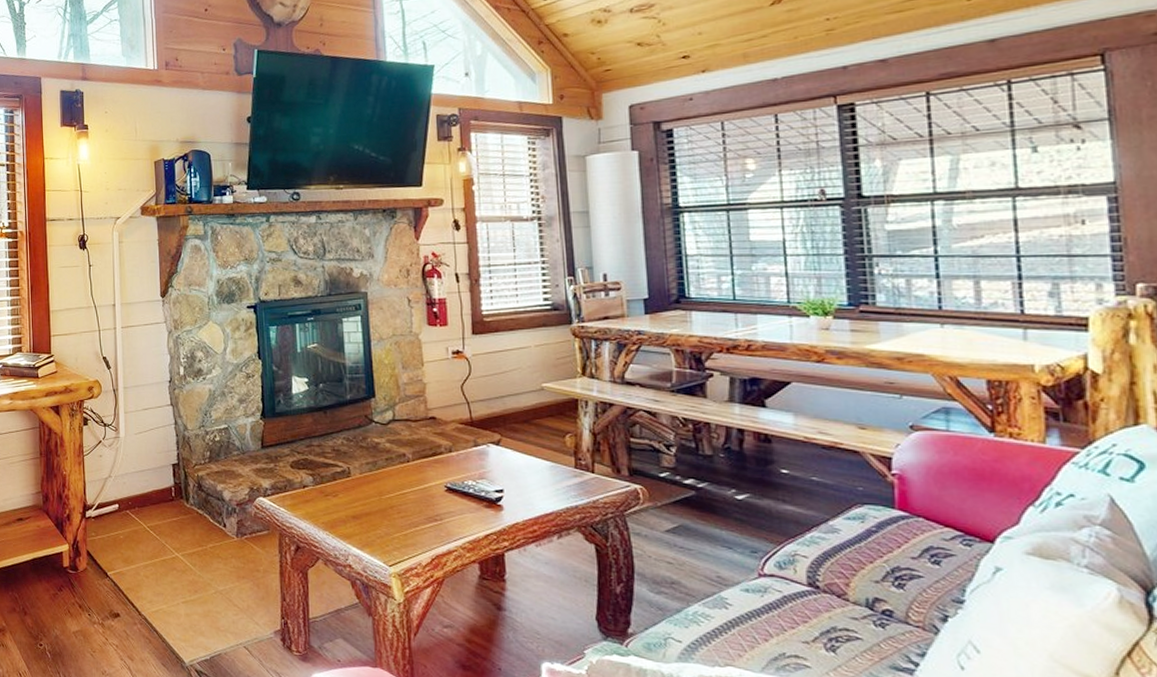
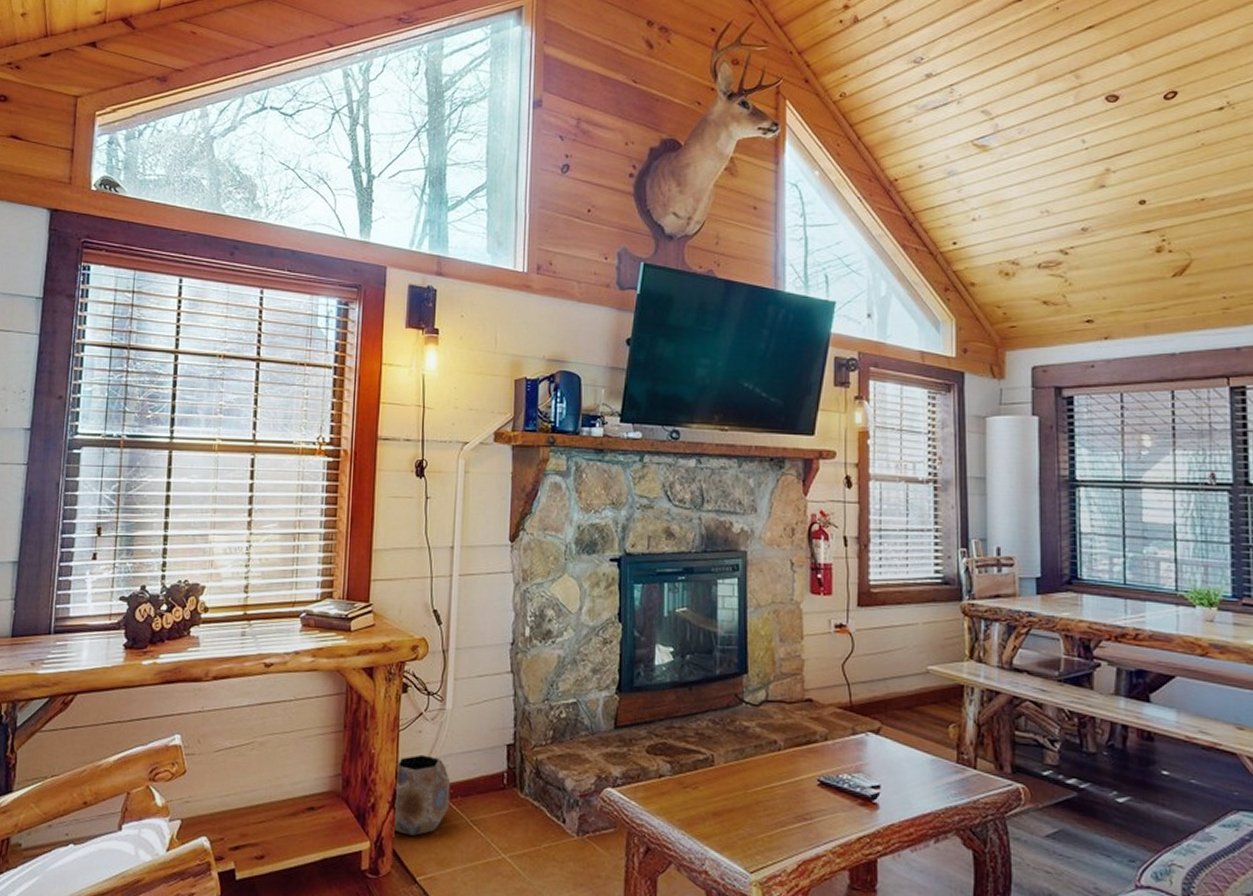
planter: none [84,474,130,539] -> present [392,754,451,836]

